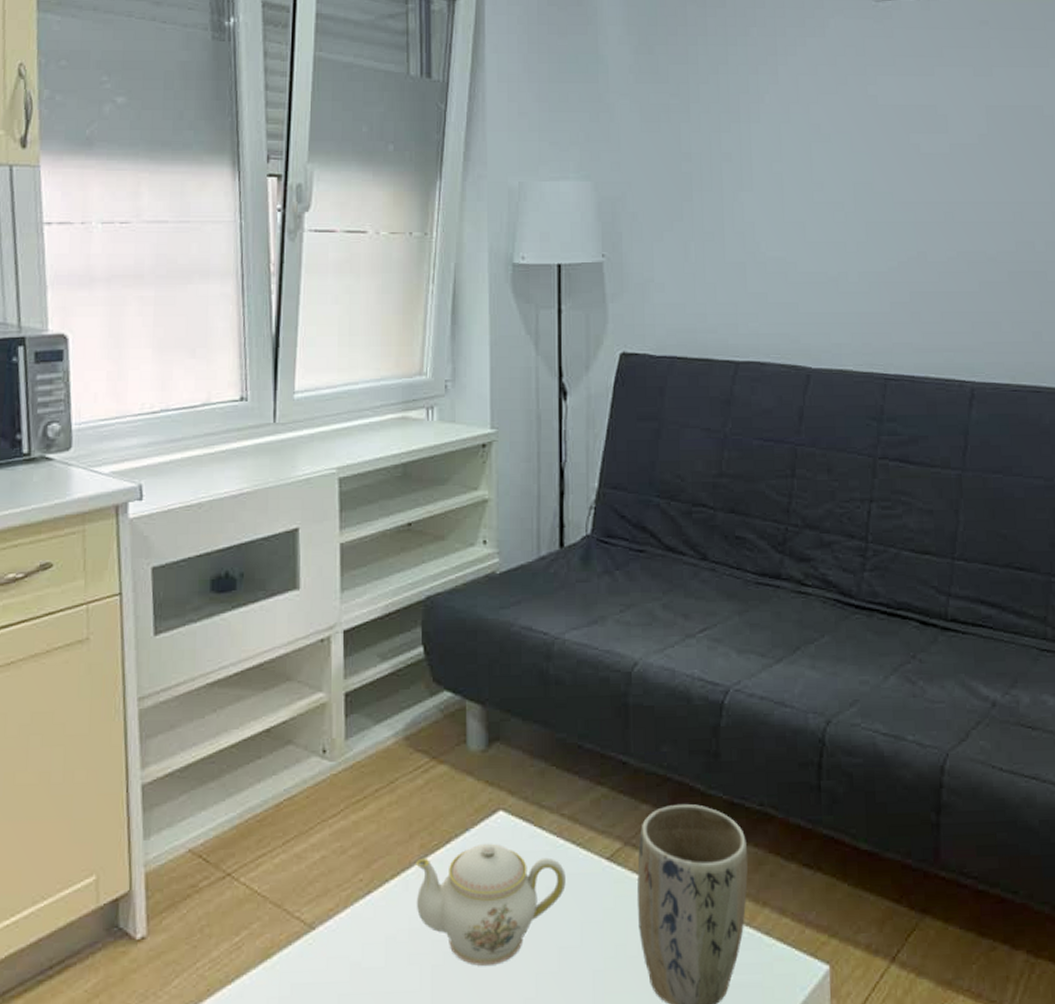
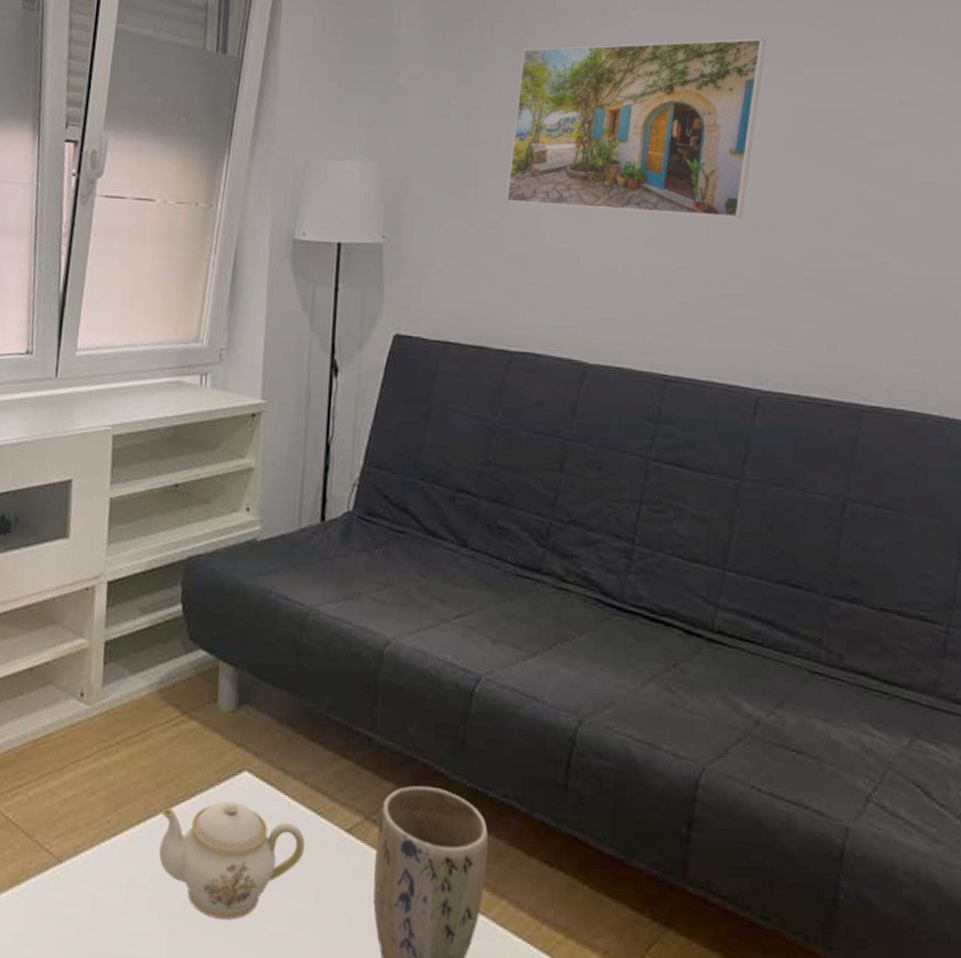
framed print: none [721,42,957,218] -> present [506,38,766,219]

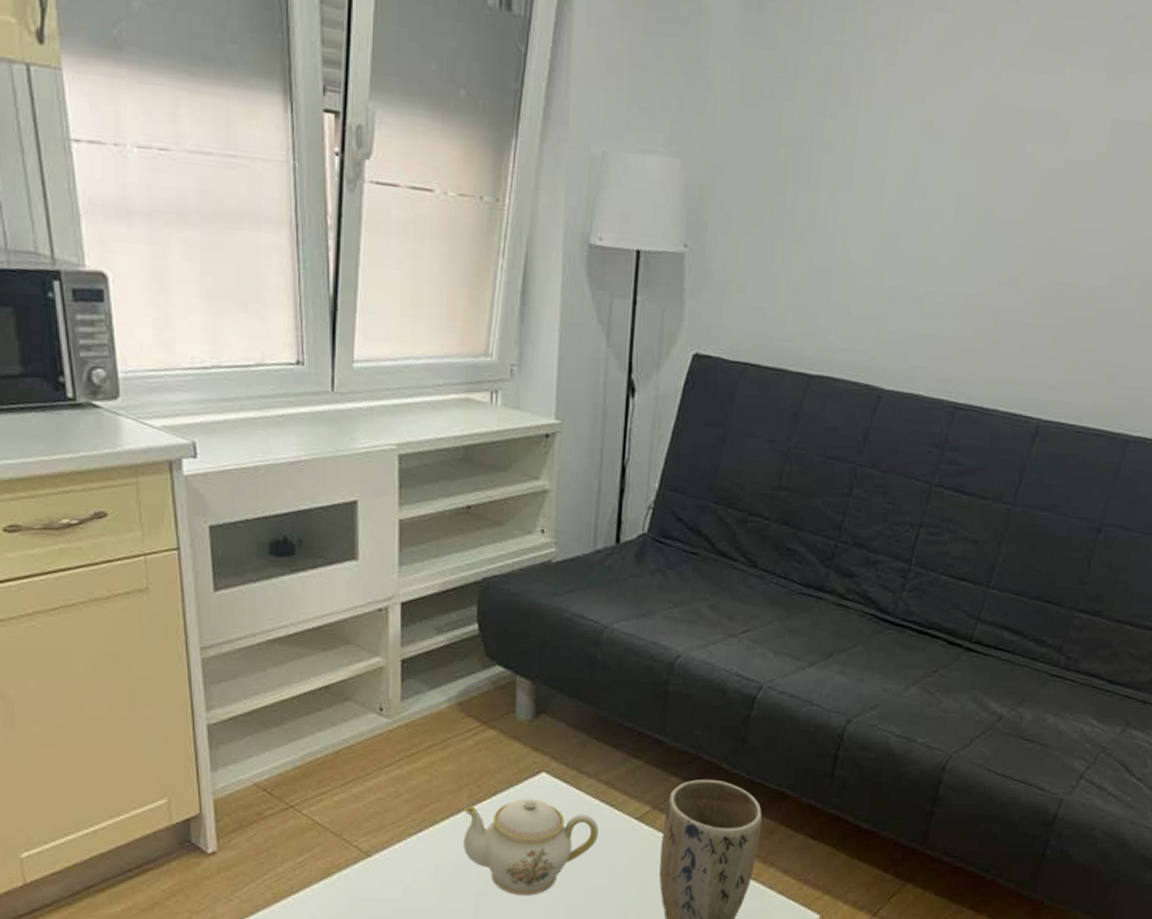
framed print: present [506,38,766,219] -> none [815,30,1096,242]

